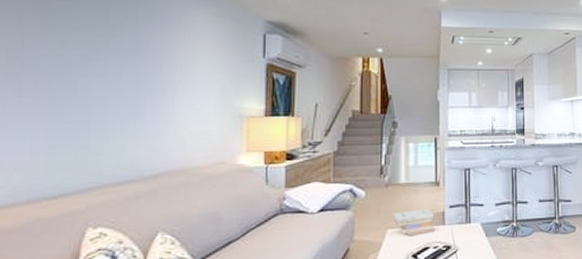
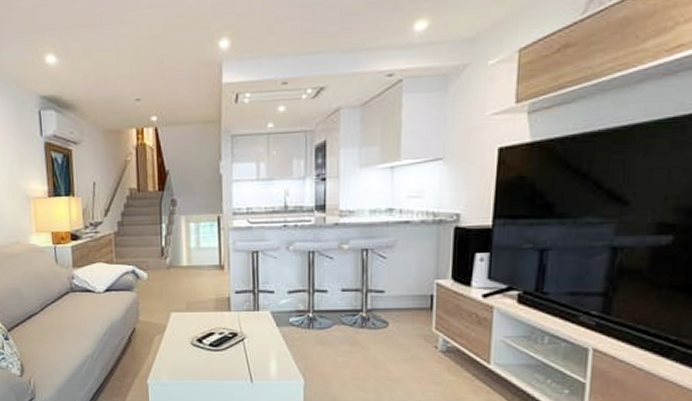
books: present [393,208,435,236] -> none [176,293,220,320]

